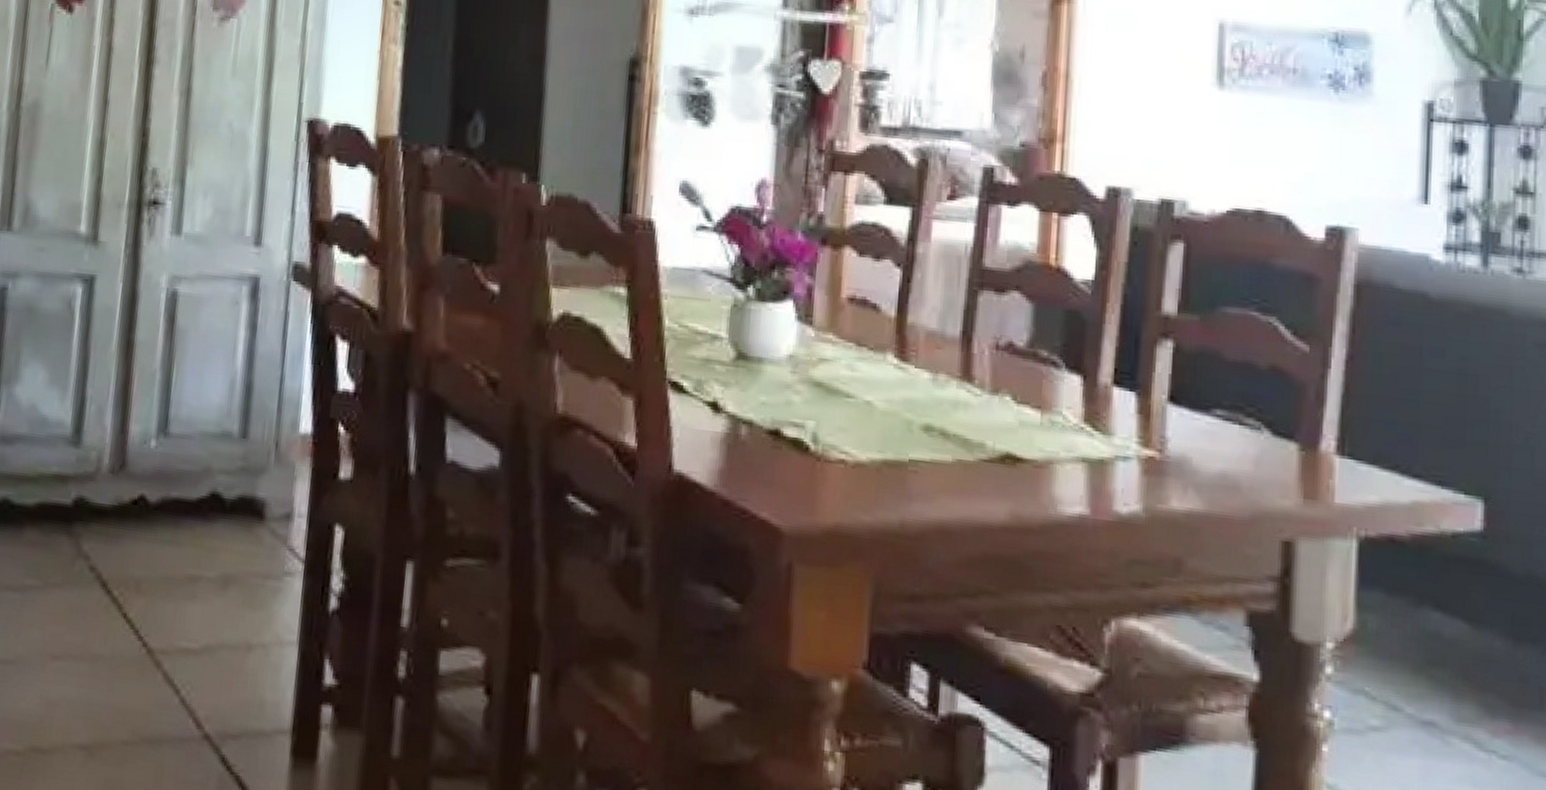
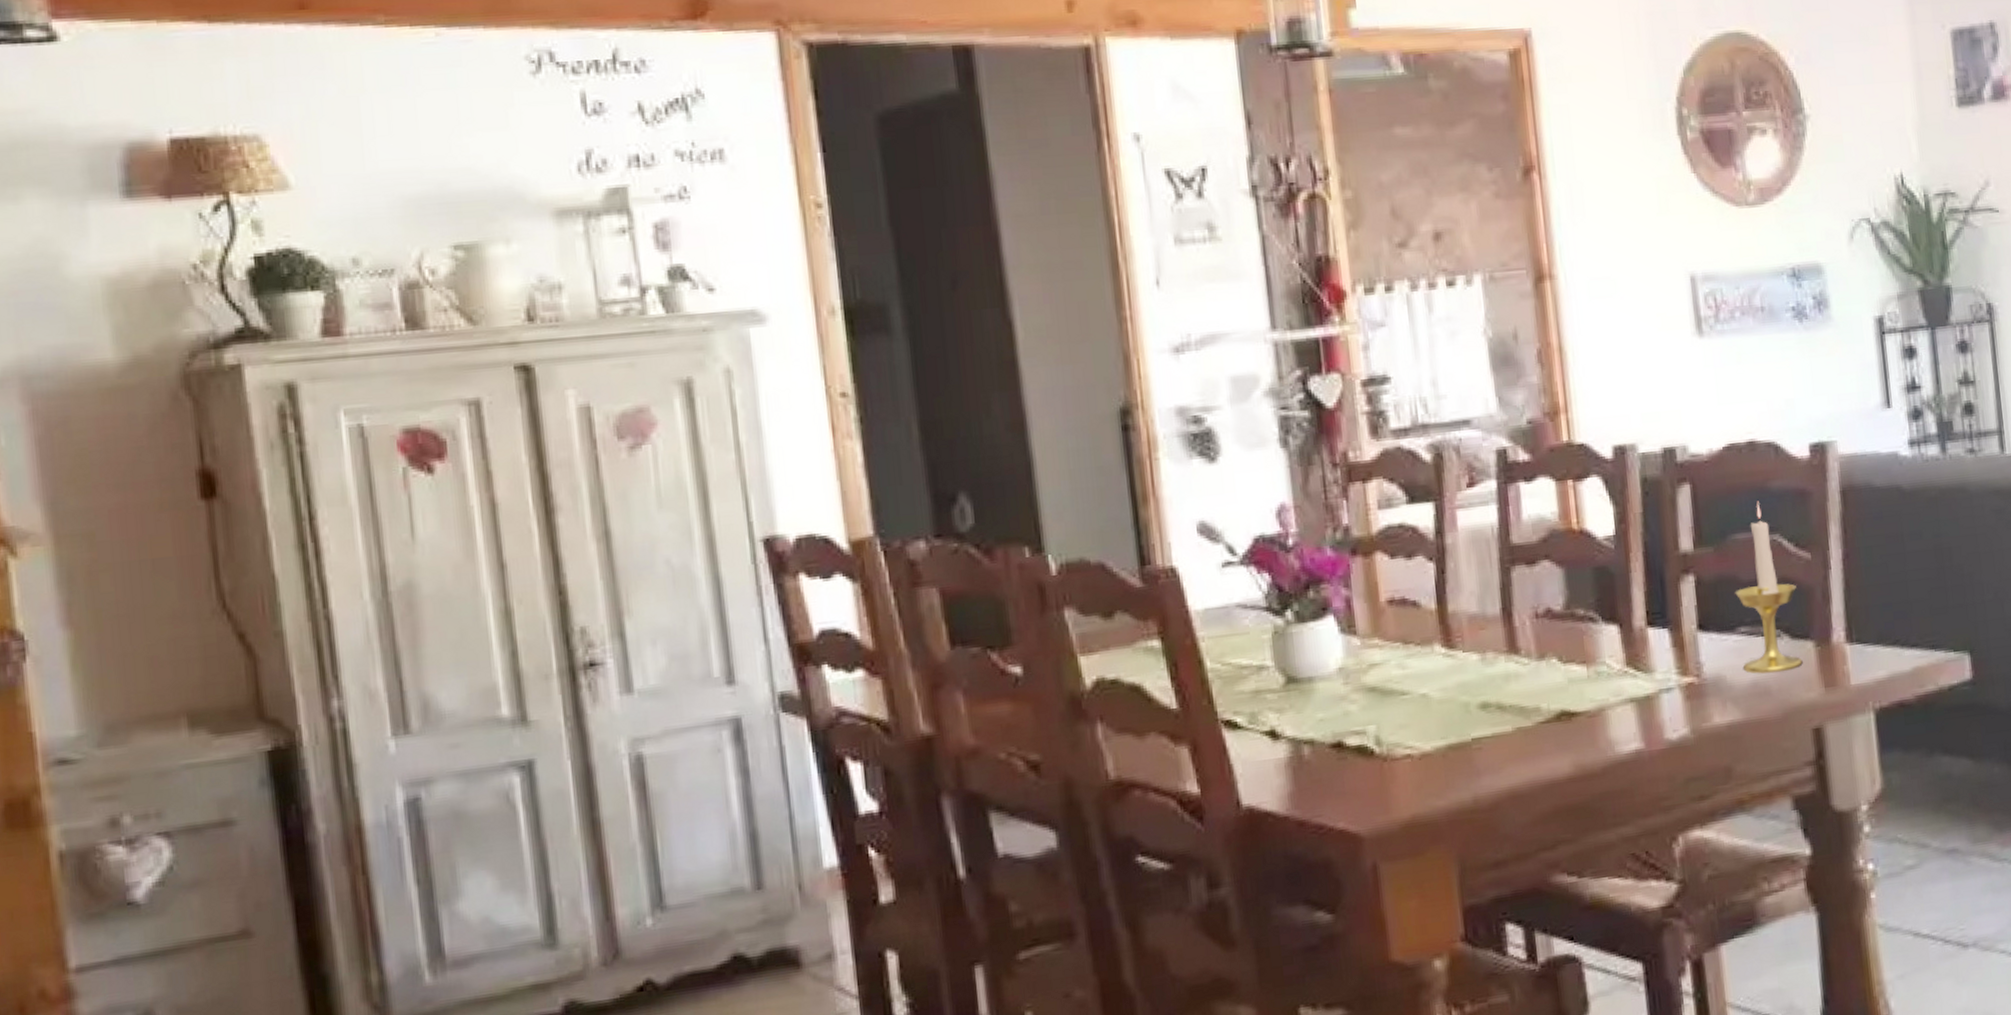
candlestick: none [1213,276,1287,470] -> present [1735,501,1803,674]

